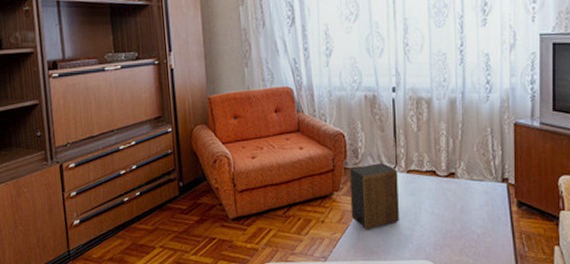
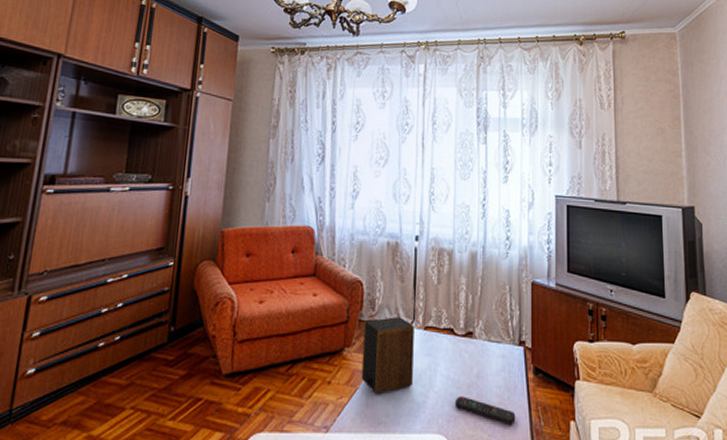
remote control: none [440,229,500,251] -> present [454,396,516,425]

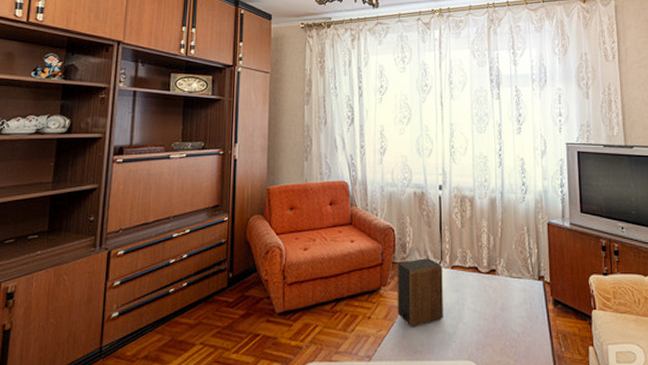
remote control: present [454,396,516,425] -> none [482,327,539,351]

